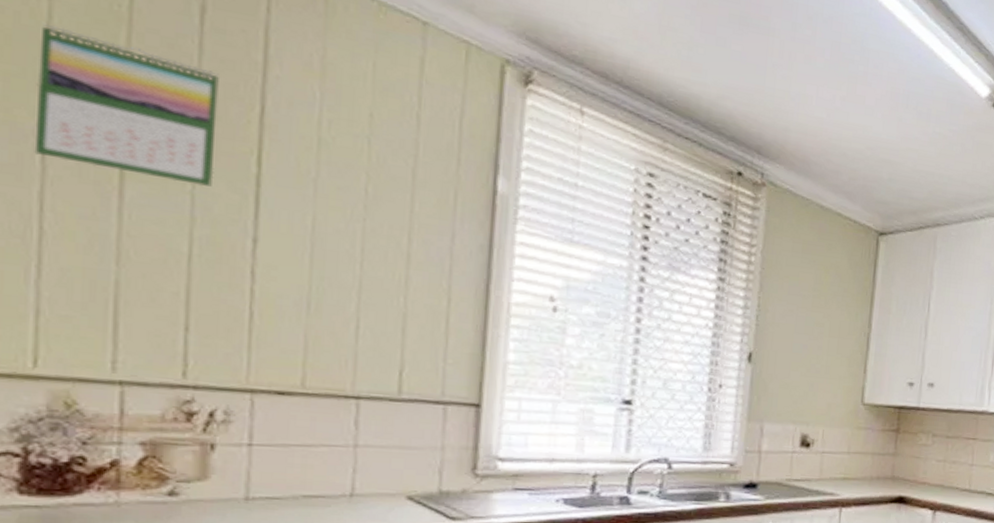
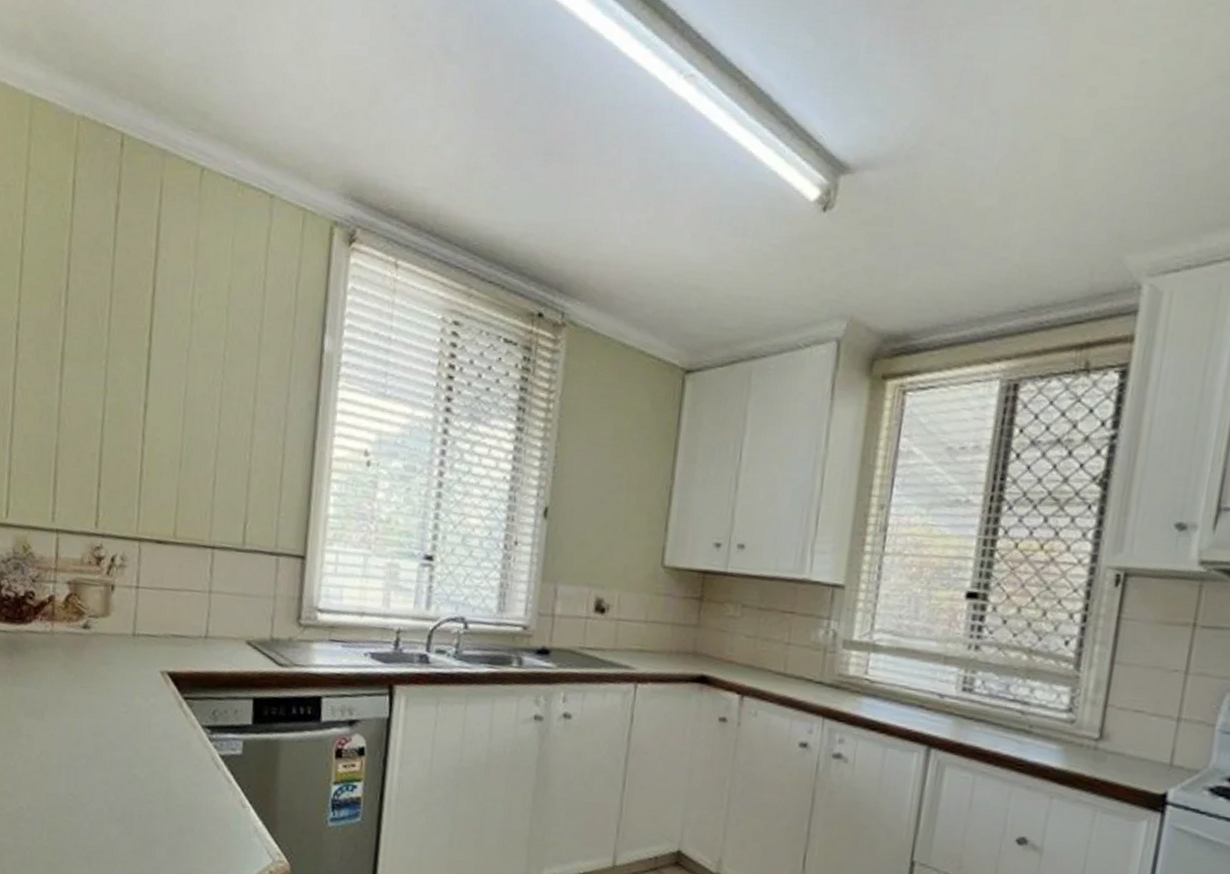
calendar: present [34,23,219,187] -> none [12,235,126,362]

